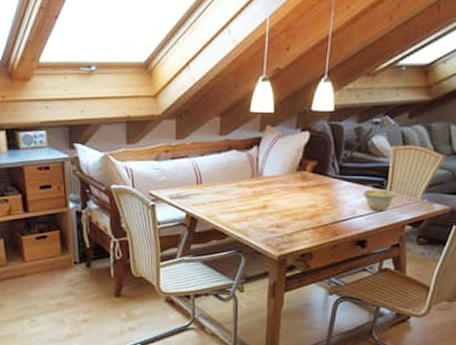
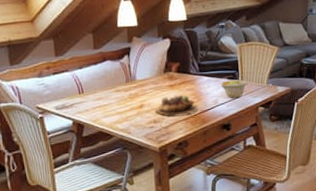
succulent plant: none [279,199,331,223] -> present [155,95,198,116]

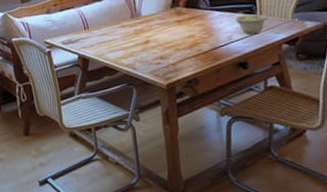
succulent plant: present [155,95,198,116] -> none [161,31,209,52]

